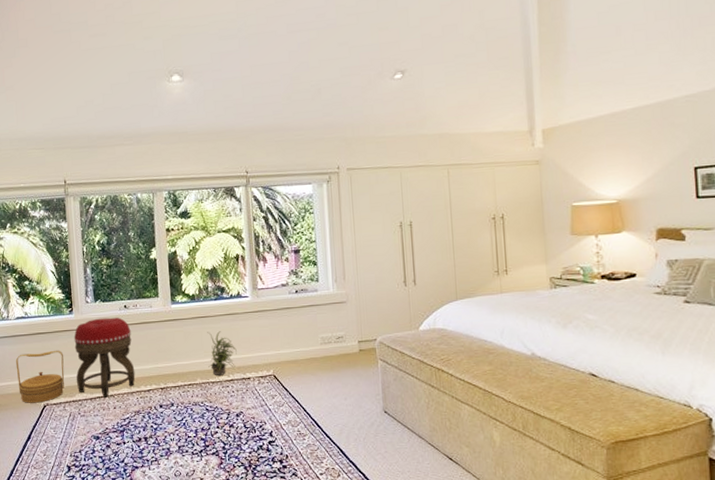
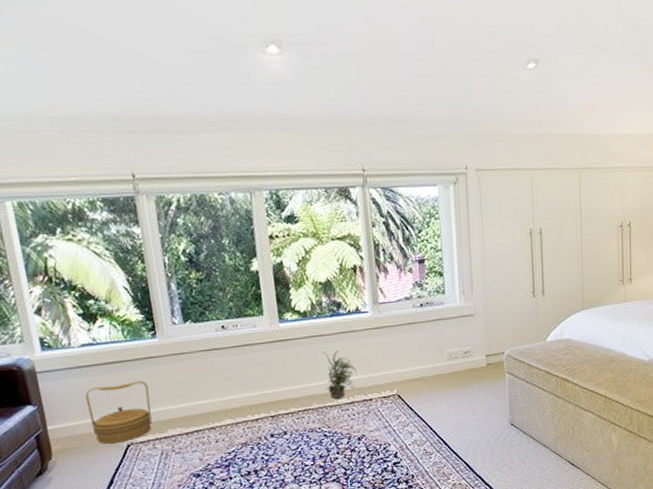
footstool: present [74,317,136,398] -> none [160,339,240,431]

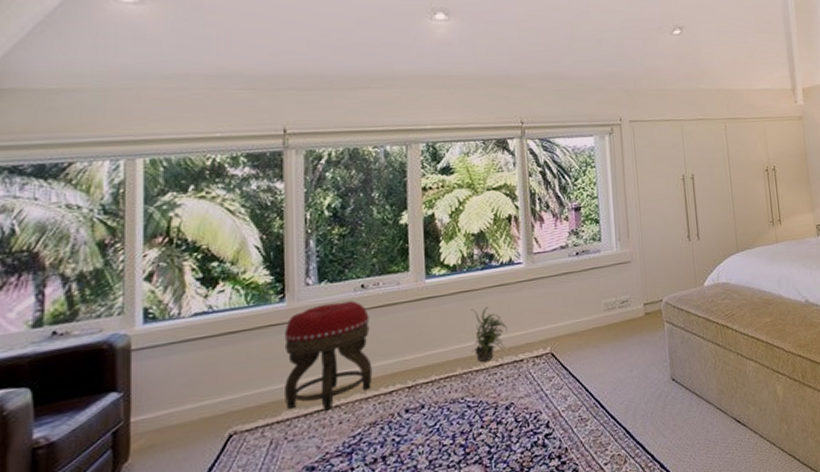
basket: present [84,380,152,444] -> none [186,353,266,436]
footstool: none [160,339,240,431] -> present [283,300,373,411]

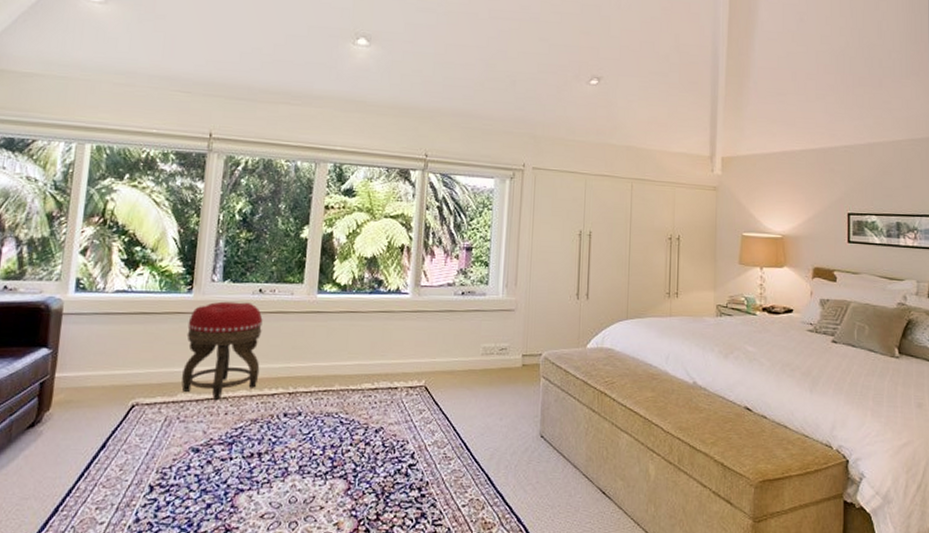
potted plant: present [471,307,507,362] -> none [350,330,387,382]

